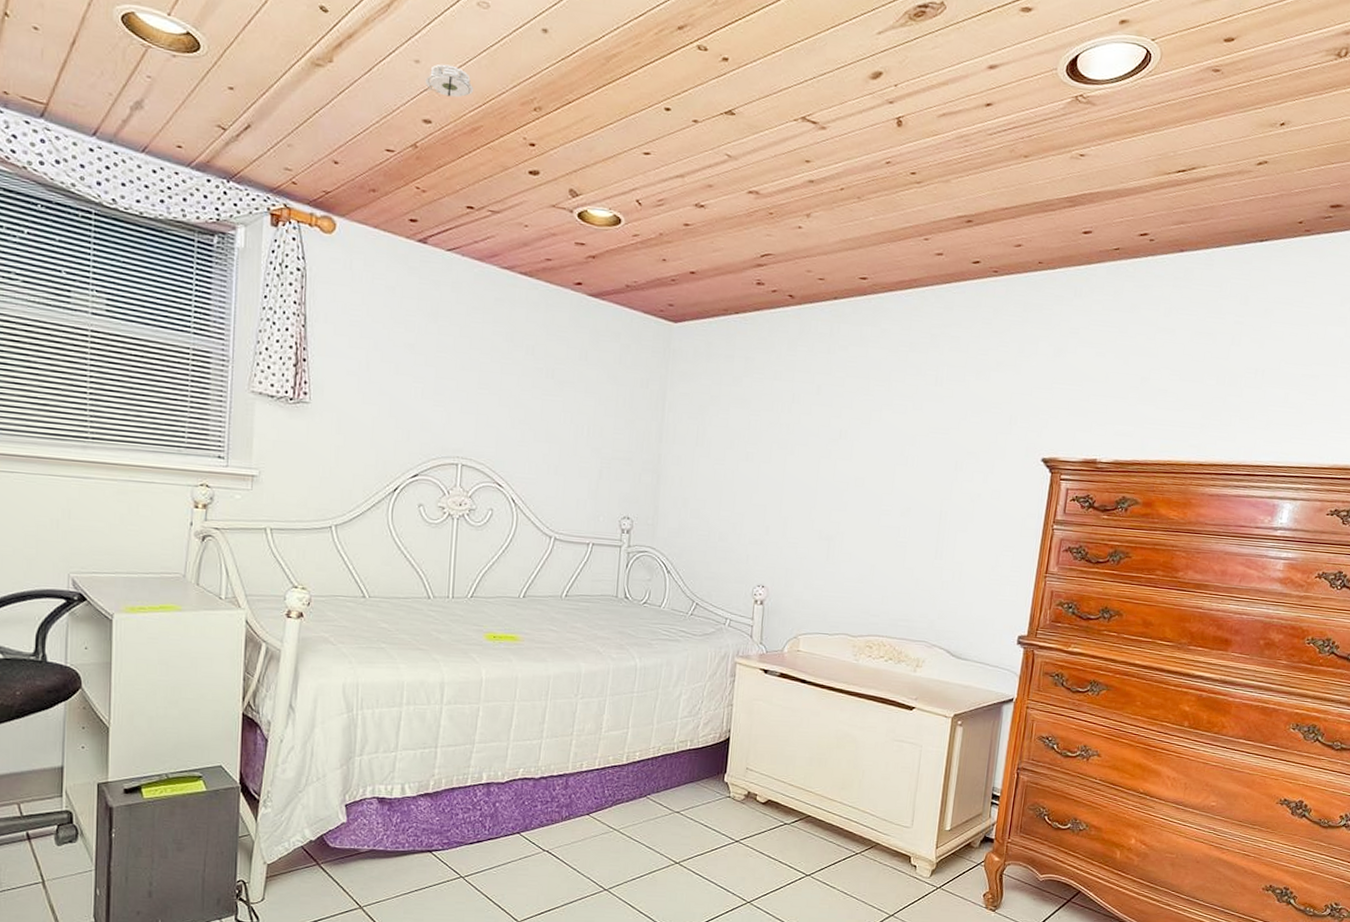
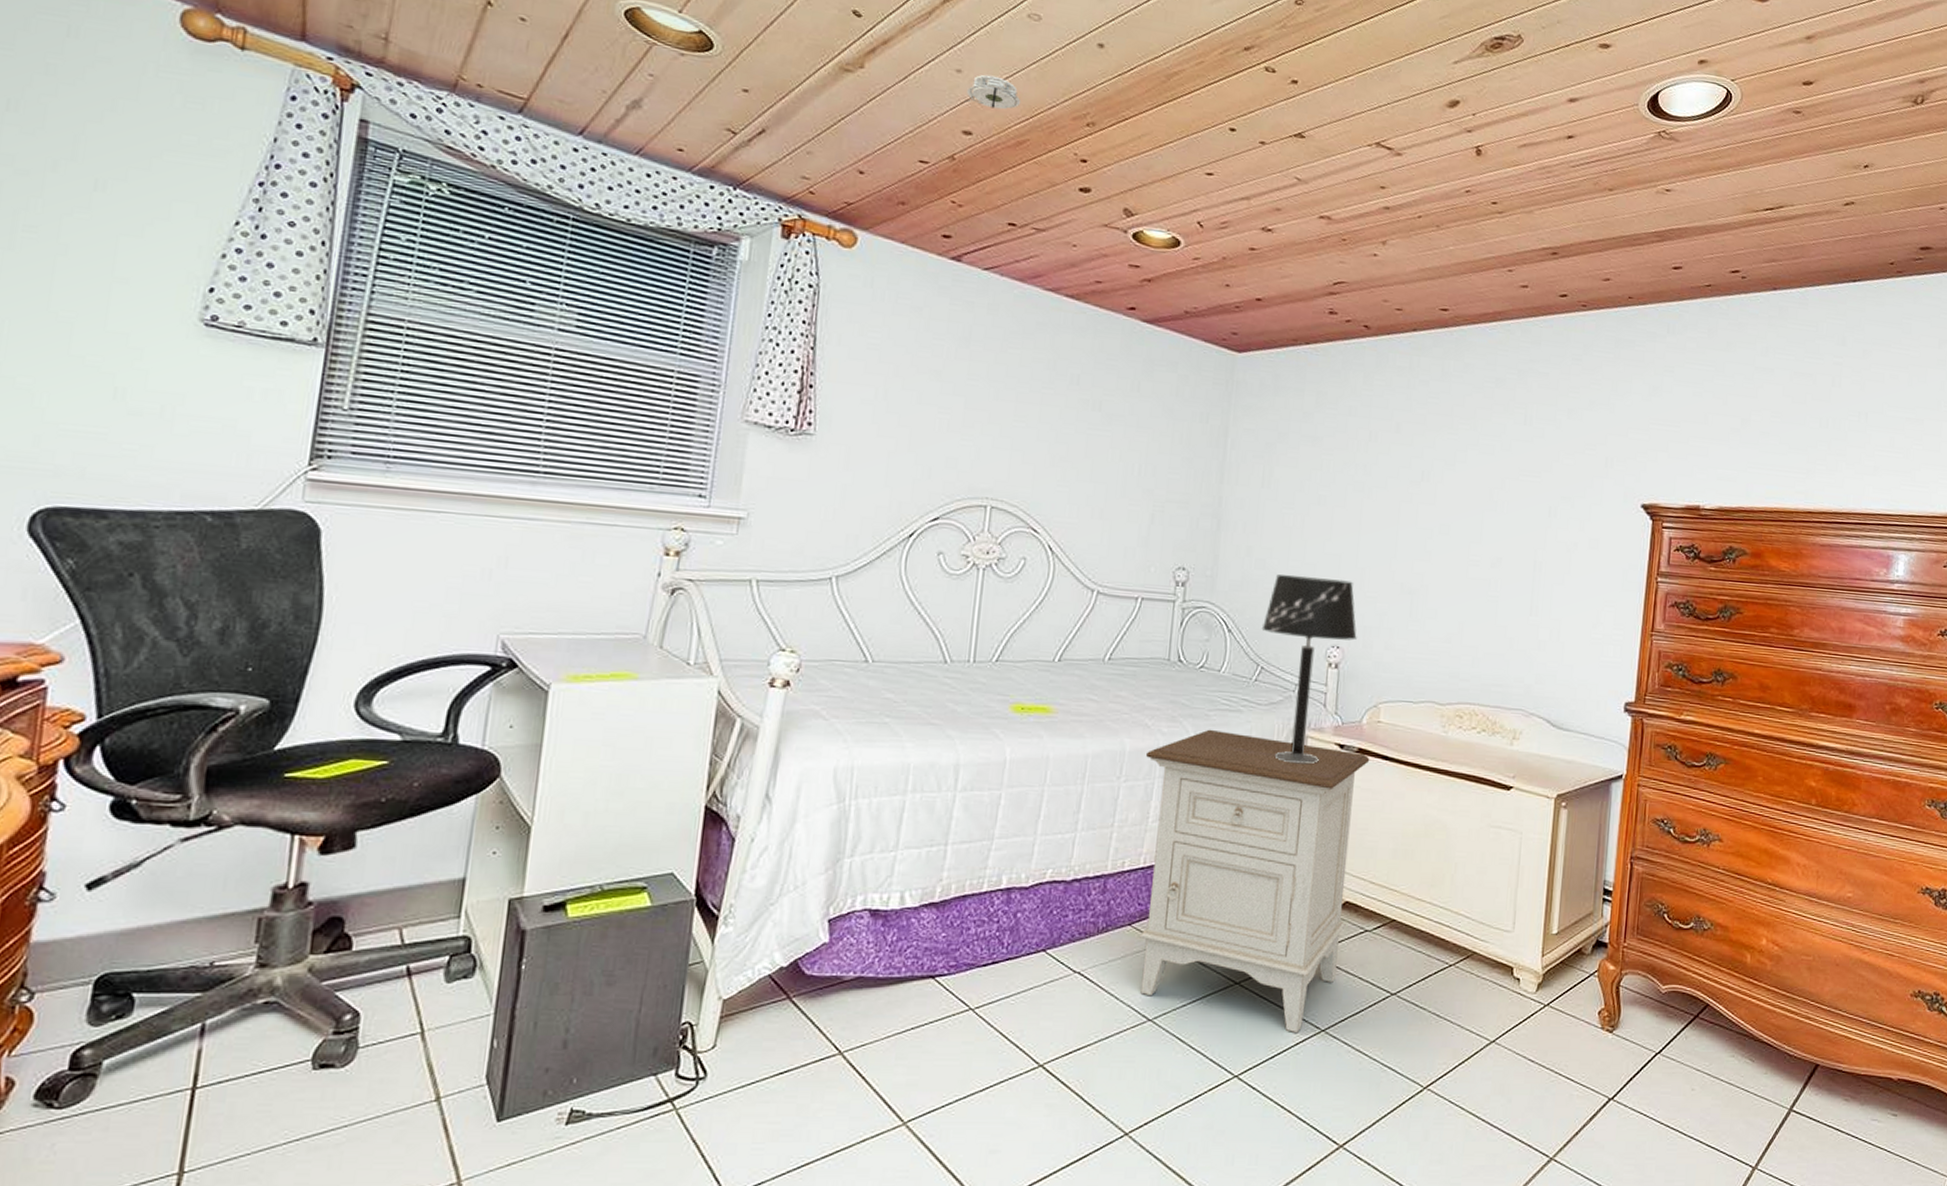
nightstand: none [596,655,790,903] -> present [1139,729,1370,1032]
table lamp: none [696,523,780,686] -> present [1261,574,1357,765]

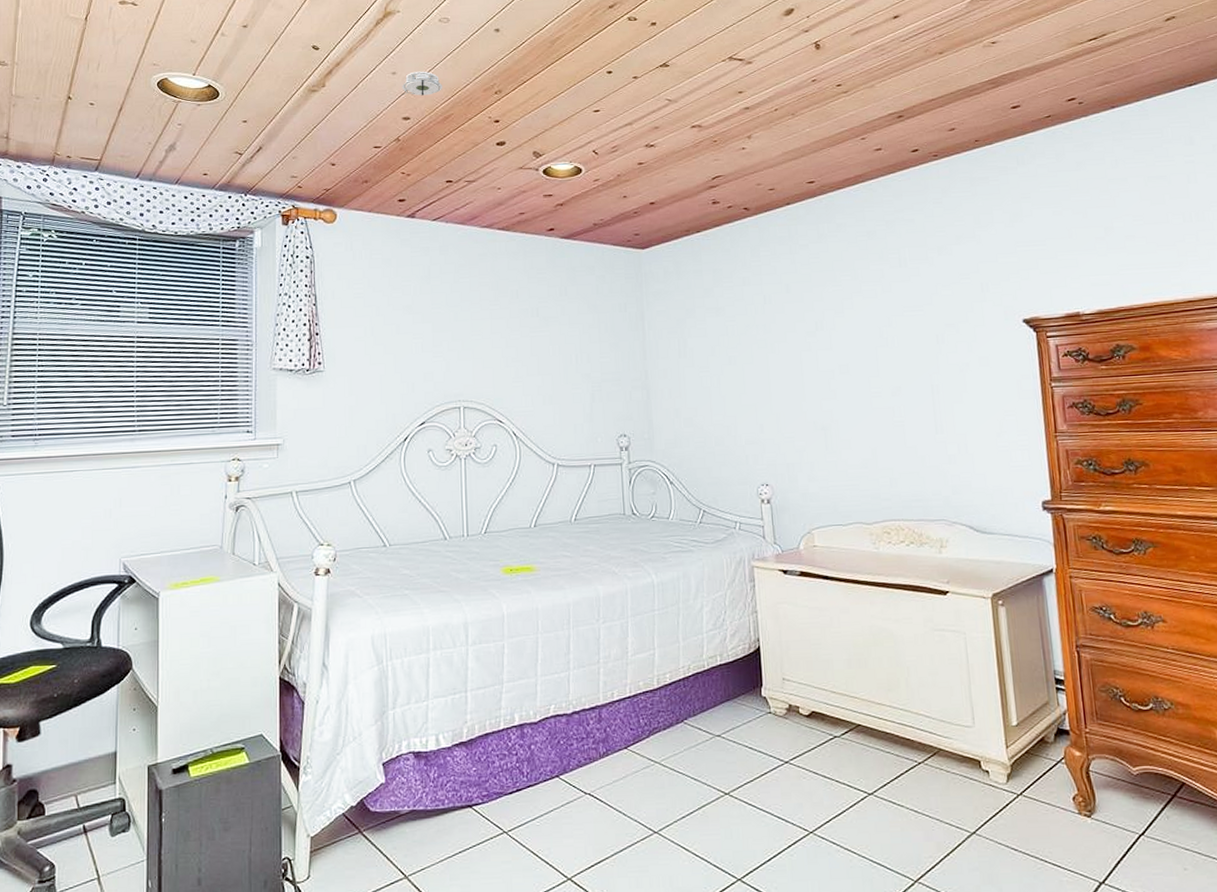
nightstand: present [1139,729,1370,1032] -> none [618,569,816,836]
table lamp: present [1261,574,1357,765] -> none [698,426,782,592]

